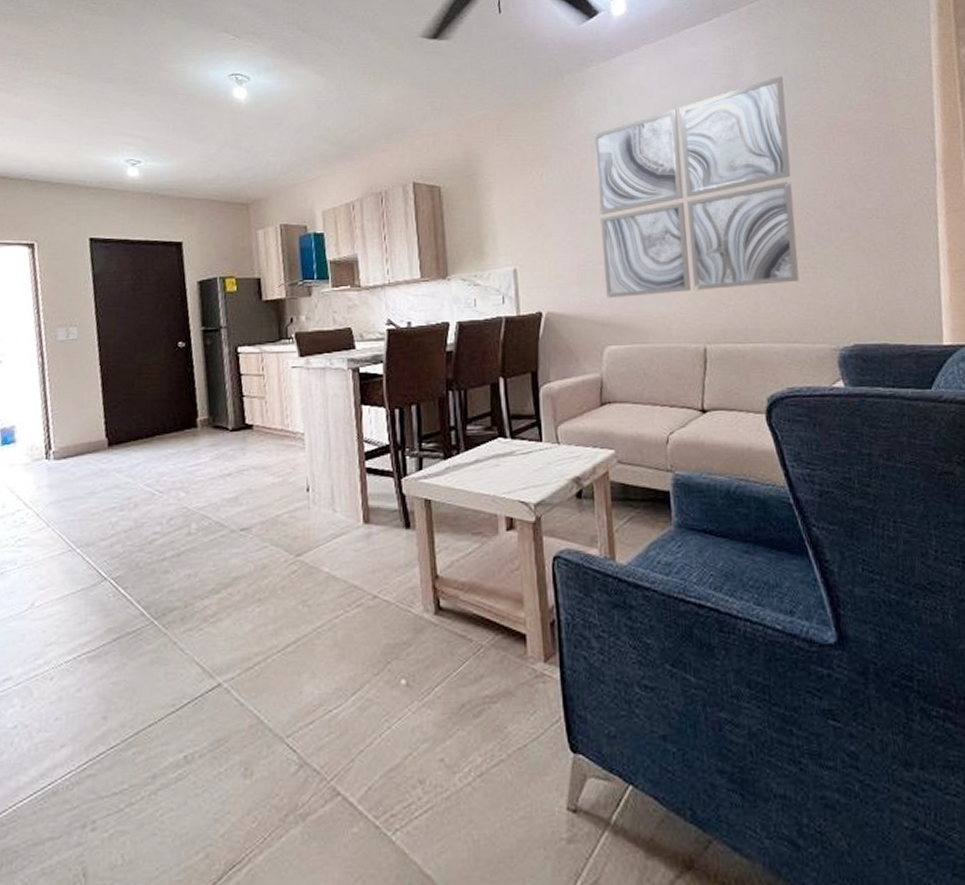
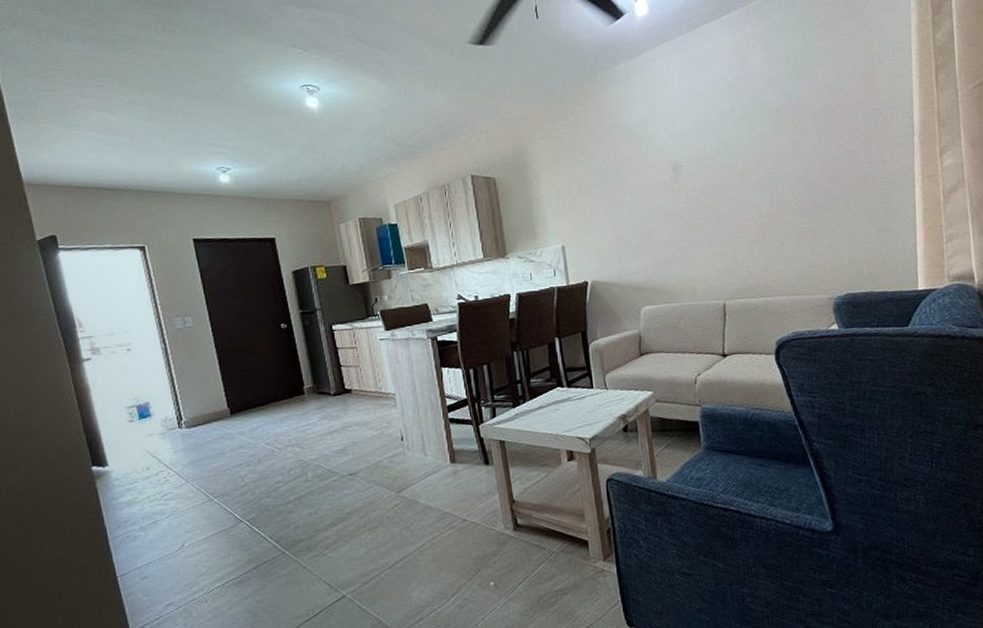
wall art: present [594,76,800,299] -> none [625,65,801,267]

